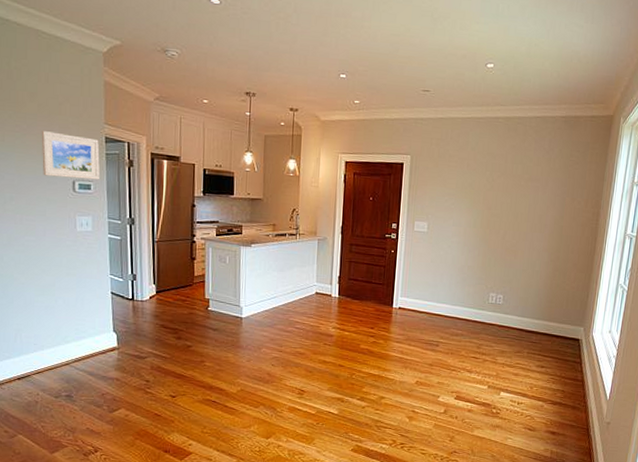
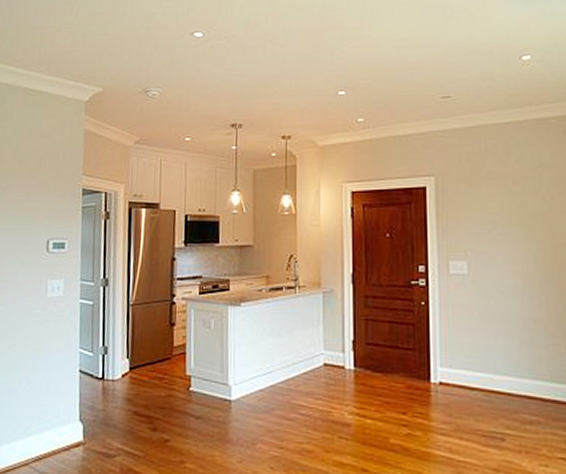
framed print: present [41,131,100,180] -> none [18,188,76,237]

